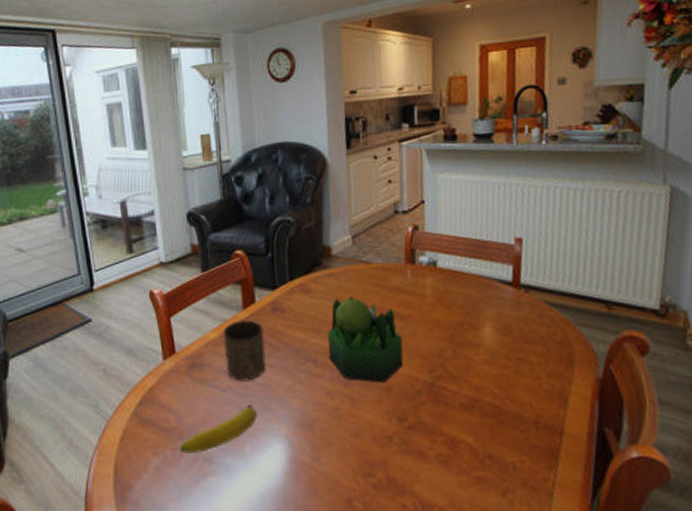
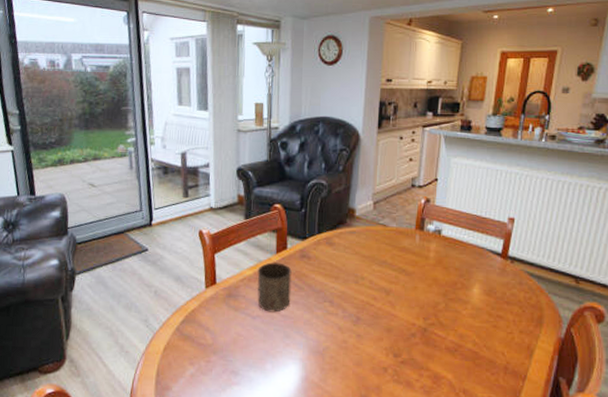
fruit: present [179,405,256,453] -> none [212,331,278,366]
plant: present [328,296,404,383] -> none [343,251,406,325]

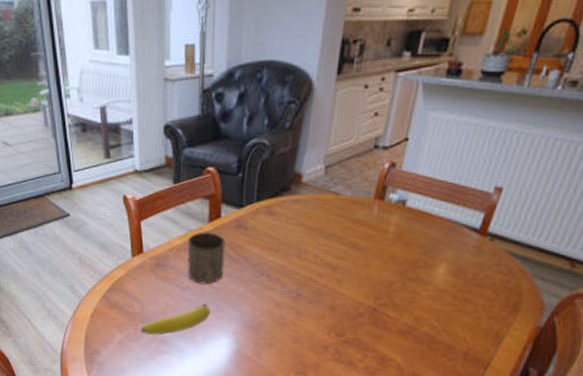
fruit: none [212,331,278,366] -> present [140,304,210,335]

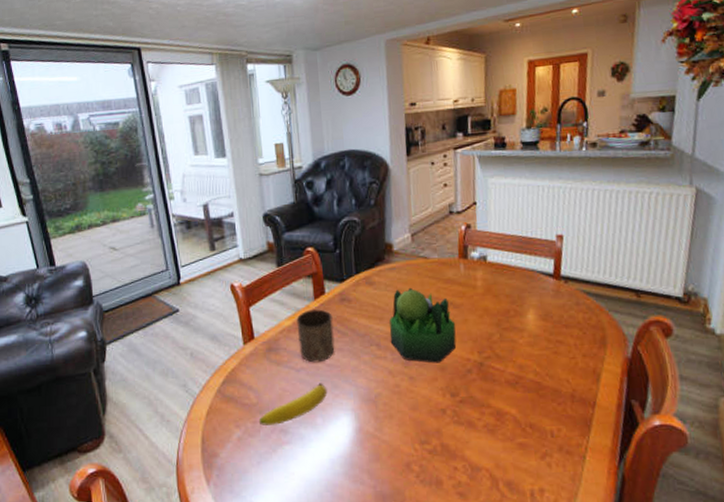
plant: none [282,223,356,303] -> present [389,287,457,363]

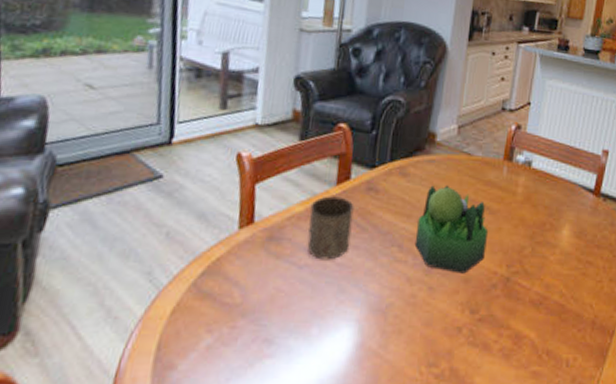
fruit: present [258,383,326,426] -> none [238,285,330,333]

